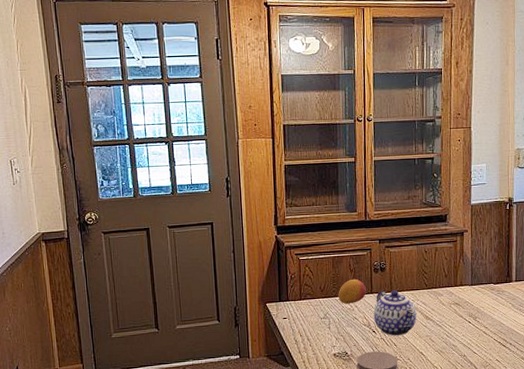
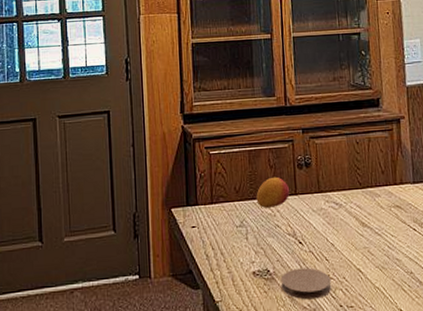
teapot: present [373,290,417,336] -> none [299,190,351,249]

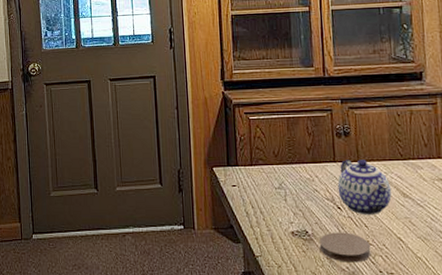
fruit: present [256,176,290,208] -> none [294,143,329,173]
teapot: none [299,190,351,249] -> present [337,160,392,215]

